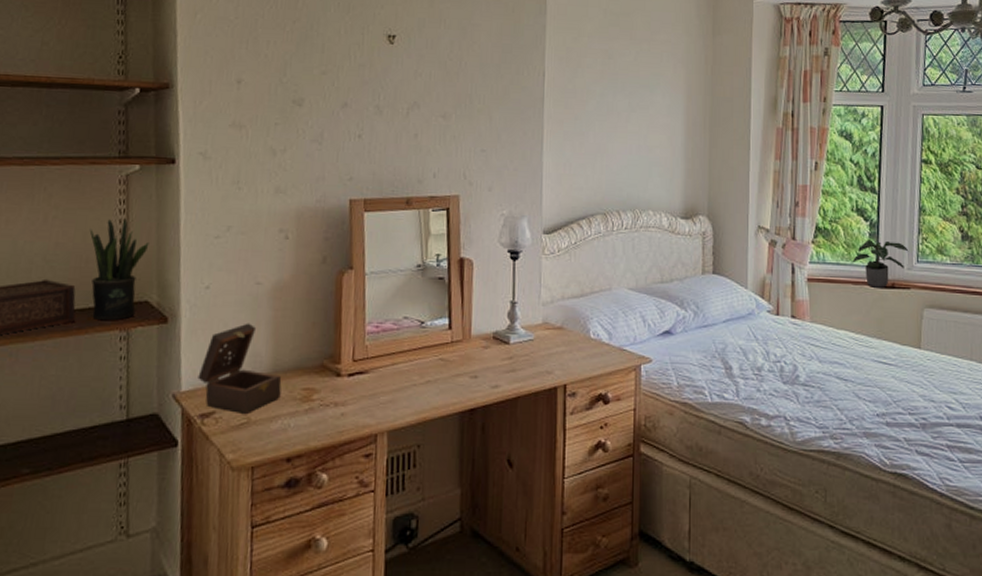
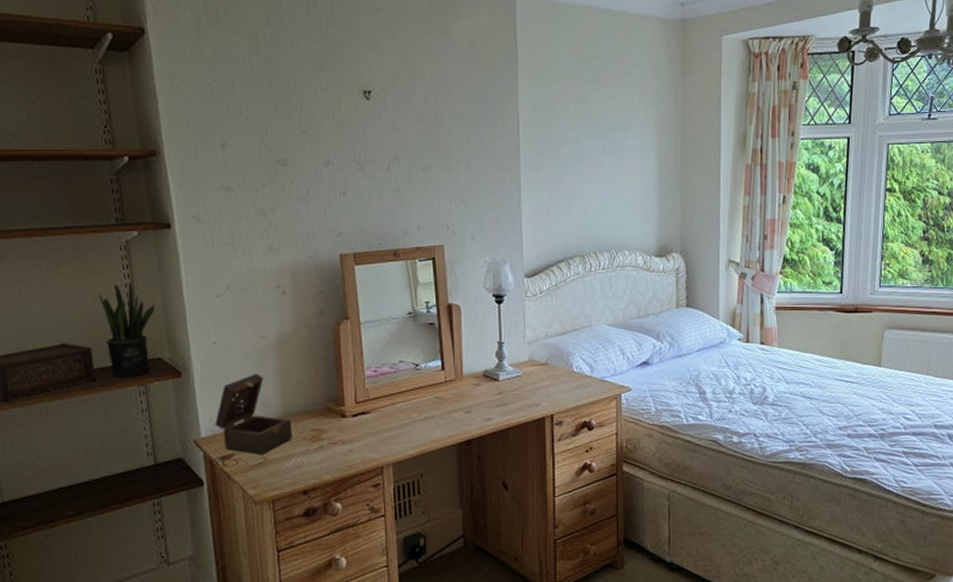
potted plant: present [852,240,909,288] -> none [818,268,872,313]

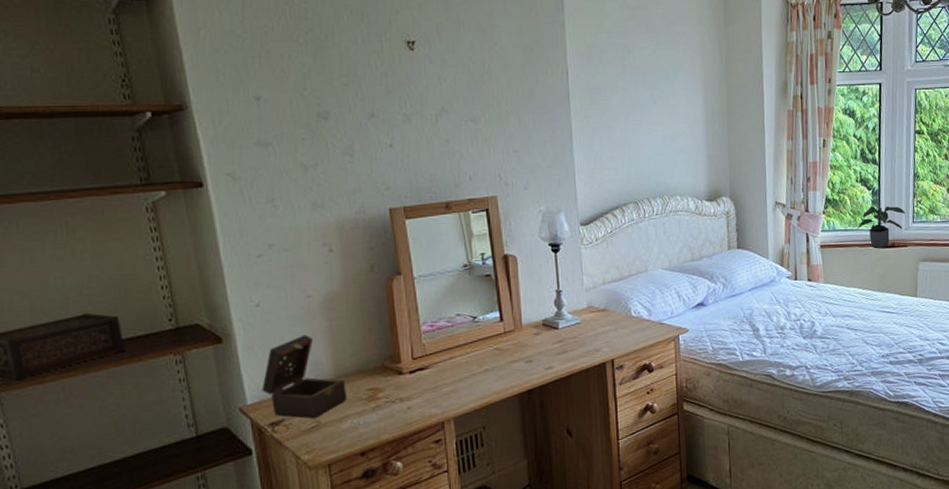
potted plant: present [98,283,156,378] -> none [123,246,190,348]
potted plant: none [818,268,872,313] -> present [858,206,906,248]

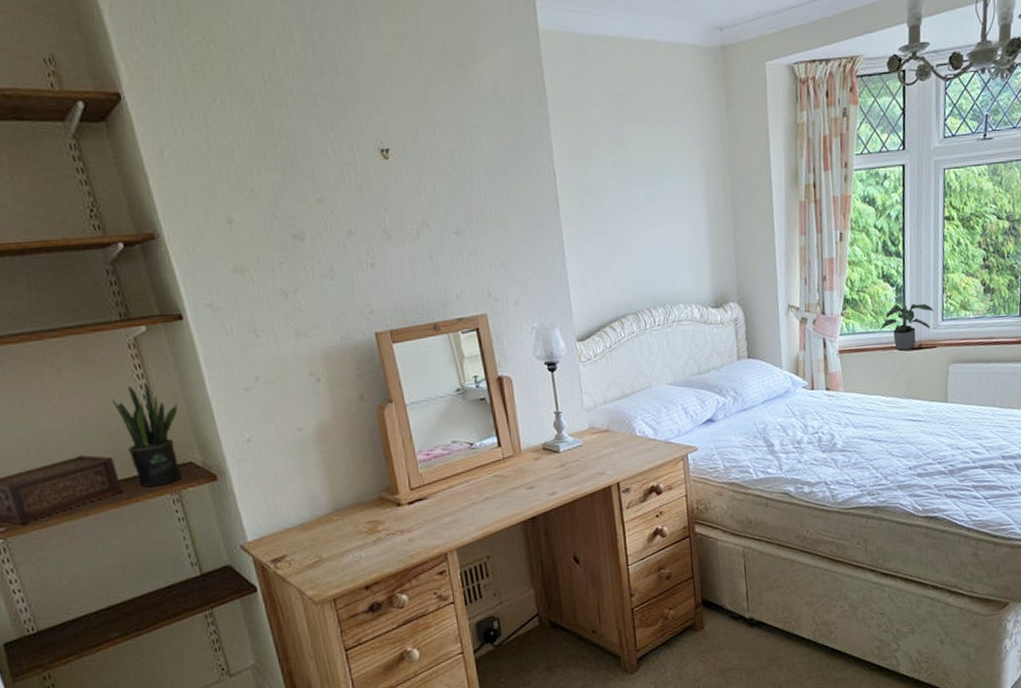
potted plant: none [123,246,190,348] -> present [111,383,182,488]
jewelry box: present [262,334,347,418] -> none [260,468,347,554]

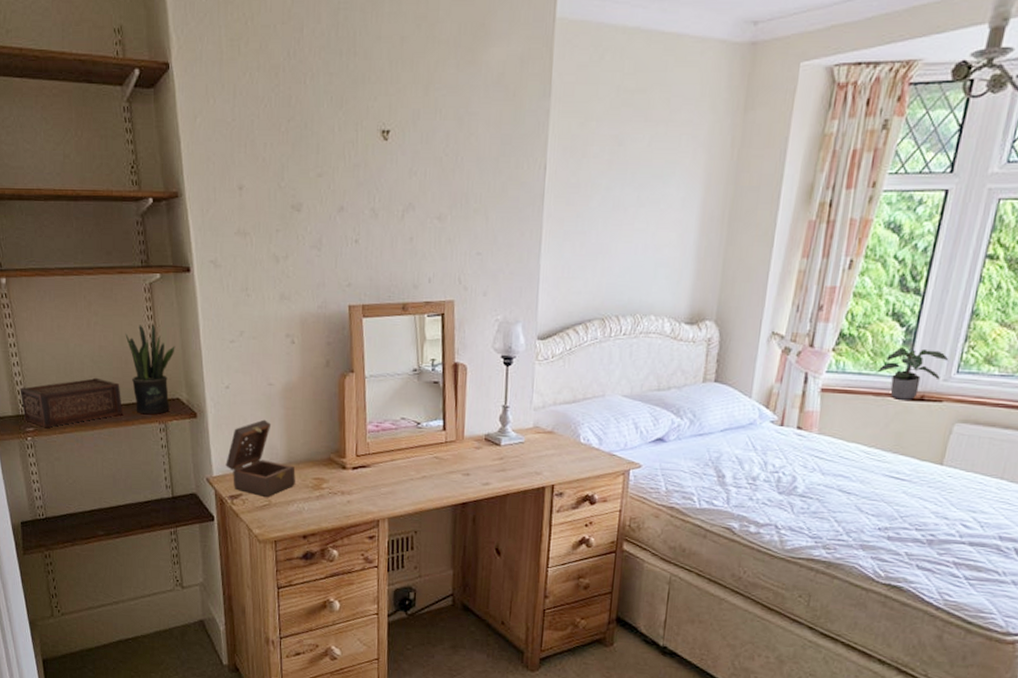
jewelry box: none [260,468,347,554] -> present [225,419,296,497]

